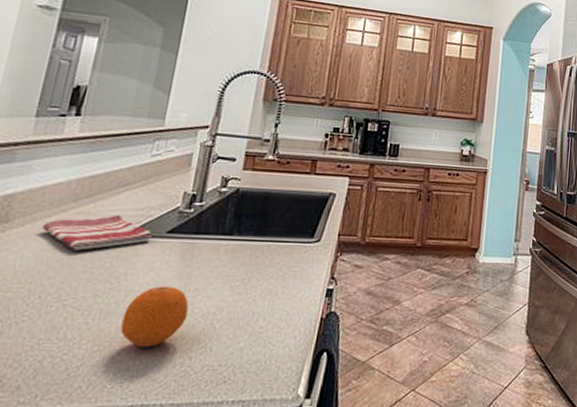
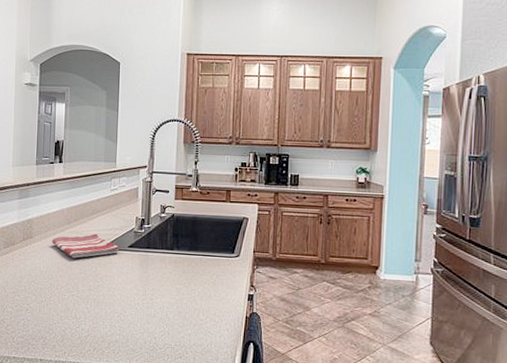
fruit: present [120,286,189,347] -> none [108,285,150,328]

